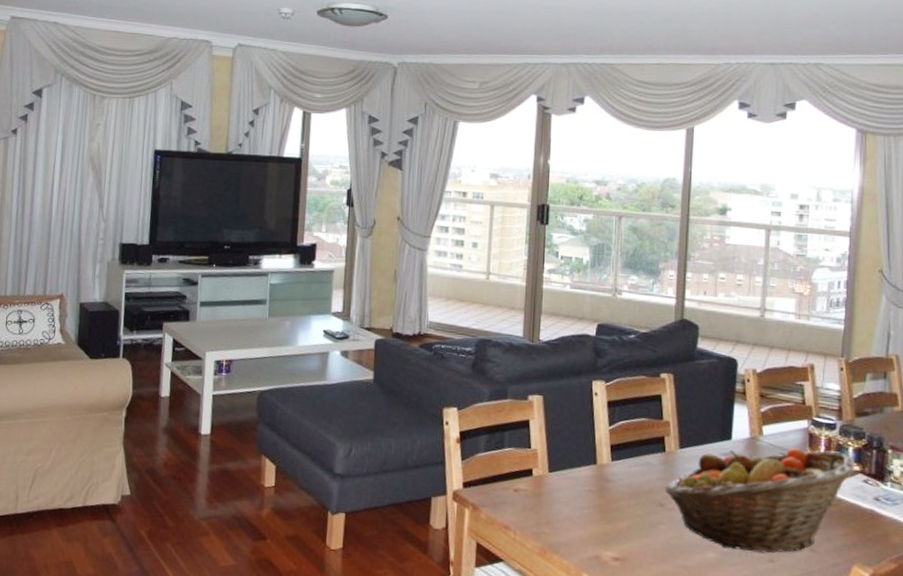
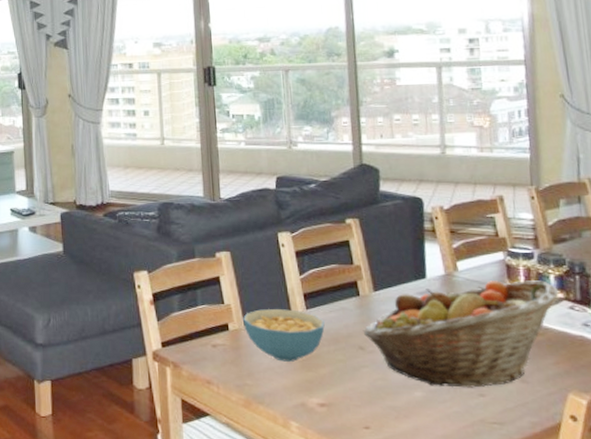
cereal bowl: none [548,457,628,513] -> present [243,309,325,362]

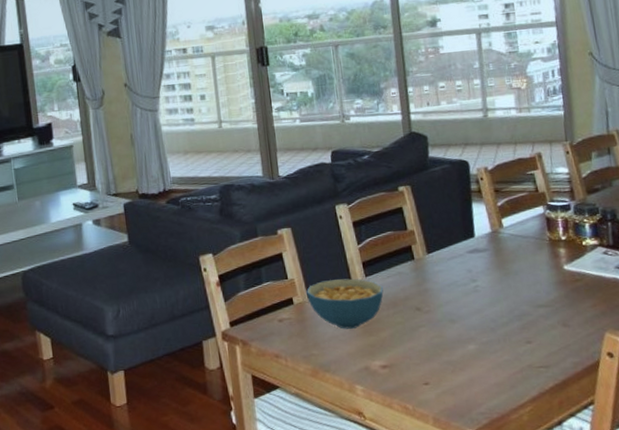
fruit basket: present [363,280,559,388] -> none [418,229,594,338]

